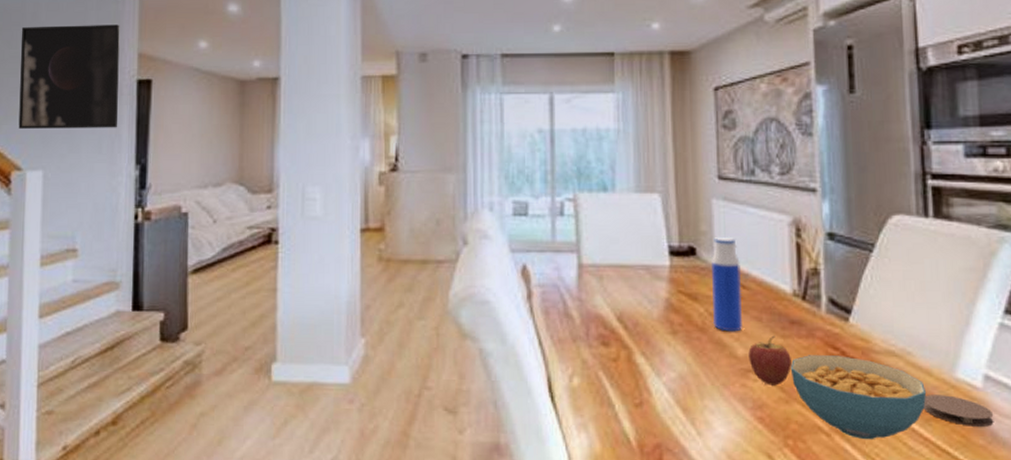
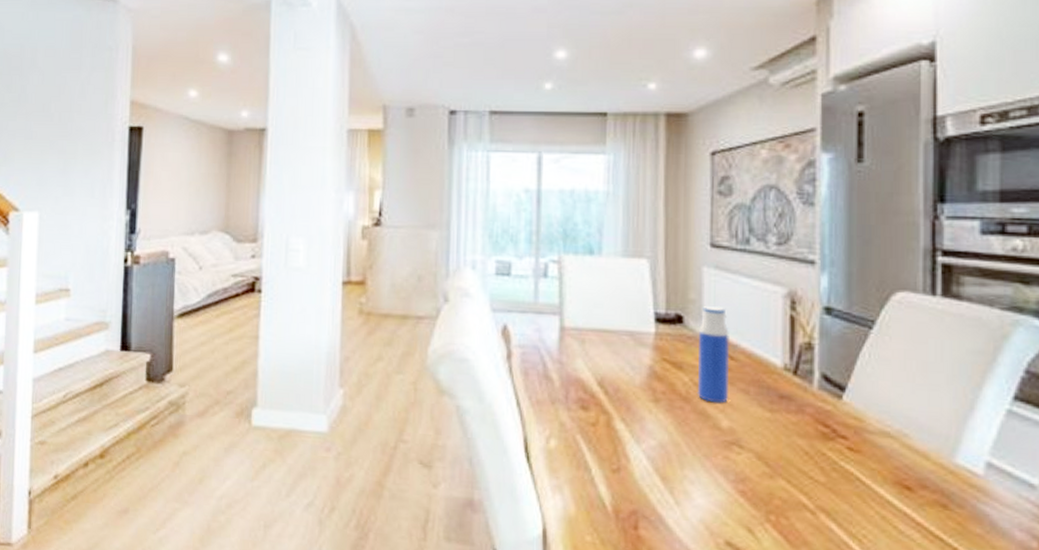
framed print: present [18,24,120,129] -> none [16,71,114,173]
fruit: present [748,335,791,386] -> none [733,409,778,460]
cereal bowl: present [790,355,927,439] -> none [776,431,922,520]
coaster: present [923,395,994,427] -> none [917,479,994,516]

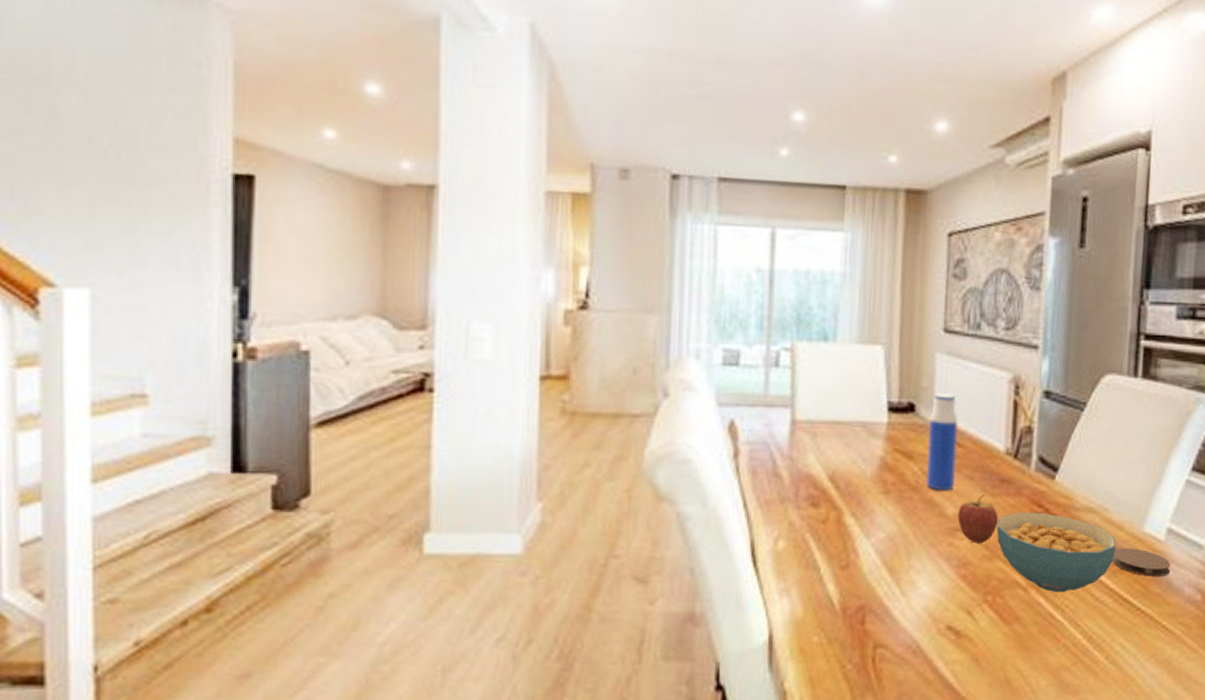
fruit: none [733,409,778,460] -> present [957,494,998,544]
cereal bowl: none [776,431,922,520] -> present [996,513,1117,592]
coaster: none [917,479,994,516] -> present [1112,548,1171,577]

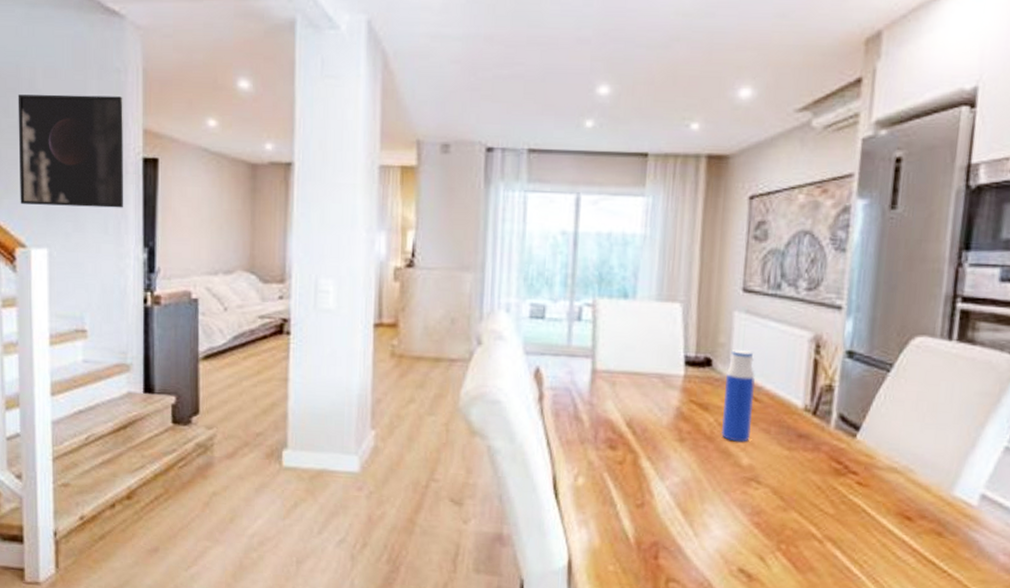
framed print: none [46,86,205,237] -> present [17,94,124,208]
fruit: present [957,494,998,544] -> none [752,447,794,494]
cereal bowl: present [996,513,1117,592] -> none [792,467,922,548]
coaster: present [1112,548,1171,577] -> none [916,510,984,542]

